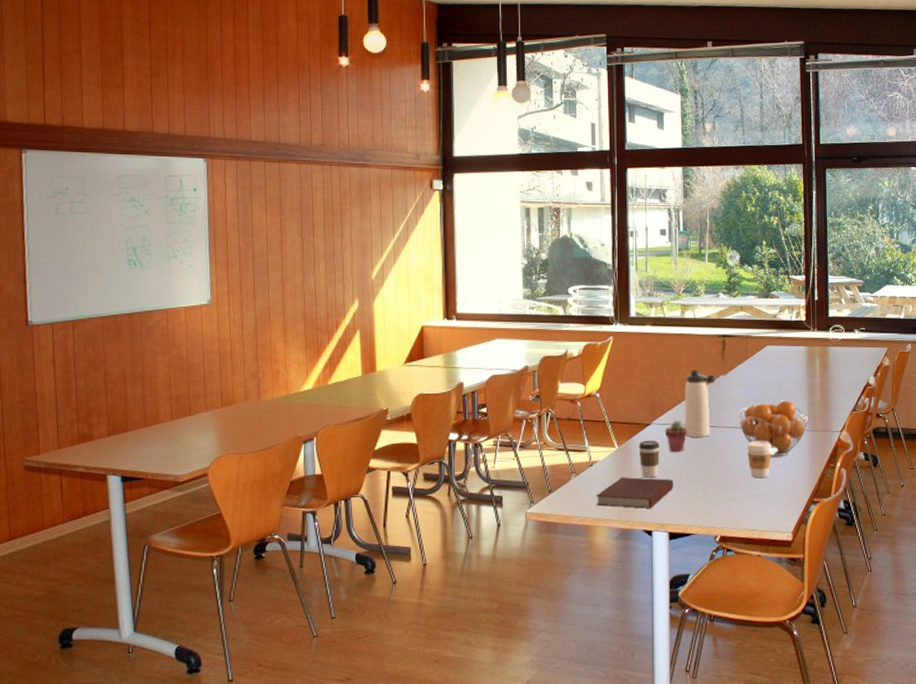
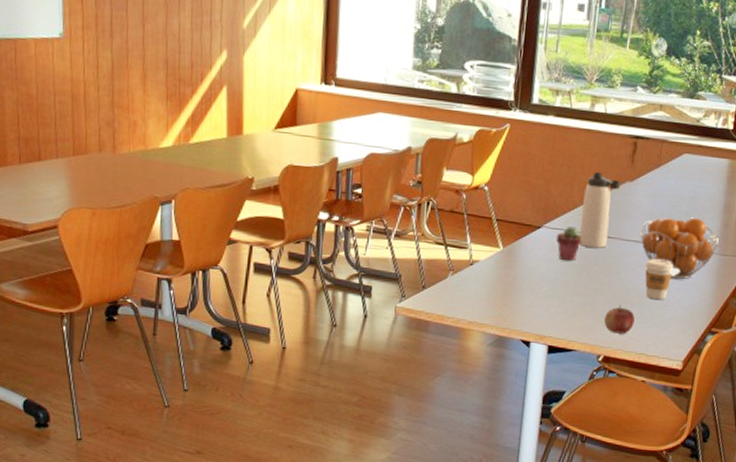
notebook: present [595,477,673,509] -> none [472,281,560,318]
coffee cup: present [638,440,660,478] -> none [525,244,549,286]
apple: none [717,487,744,514] -> present [604,305,635,334]

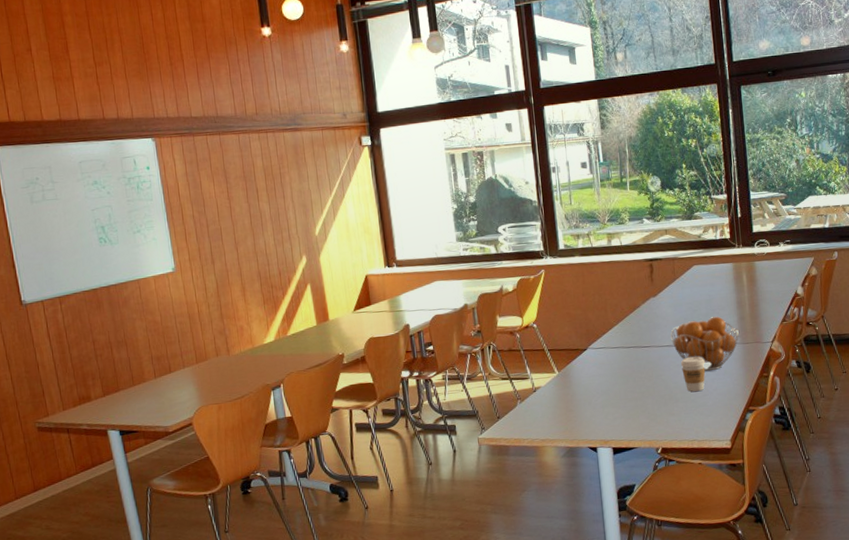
potted succulent: present [556,225,582,262] -> none [600,343,623,374]
thermos bottle: present [580,172,622,248] -> none [617,295,647,359]
apple: present [604,305,635,334] -> none [656,402,682,427]

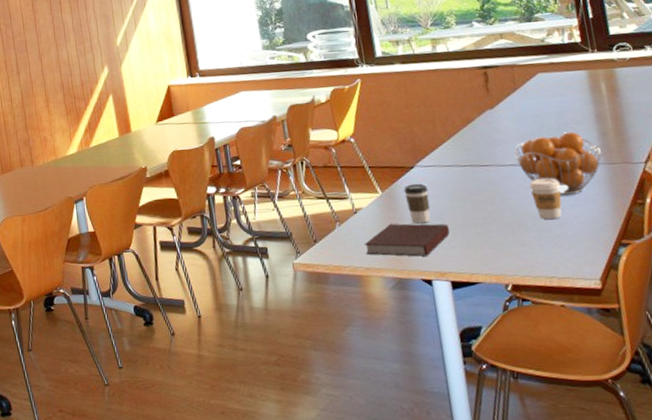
notebook: none [541,399,614,428] -> present [364,223,450,257]
coffee cup: none [577,363,599,399] -> present [404,183,431,224]

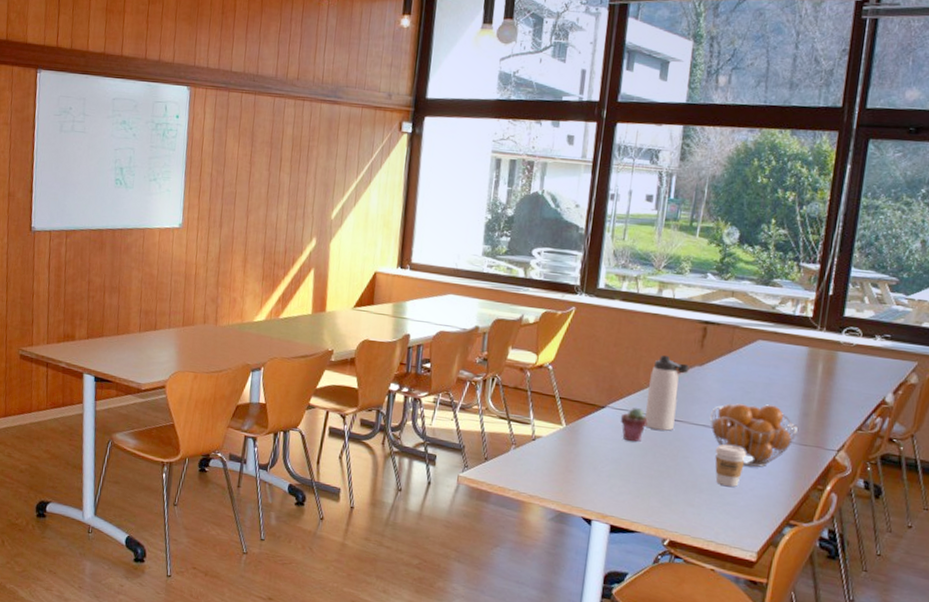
notebook: present [364,223,450,257] -> none [534,458,623,496]
coffee cup: present [404,183,431,224] -> none [587,423,613,465]
potted succulent: none [430,161,458,196] -> present [620,407,648,442]
thermos bottle: none [447,106,484,179] -> present [645,355,690,431]

